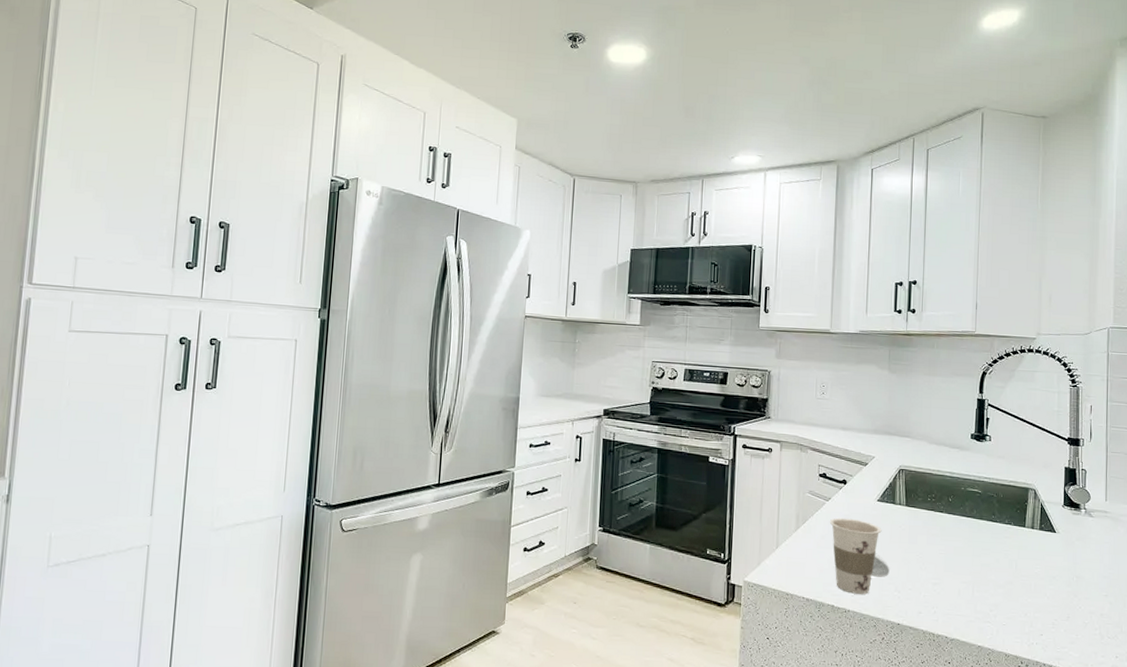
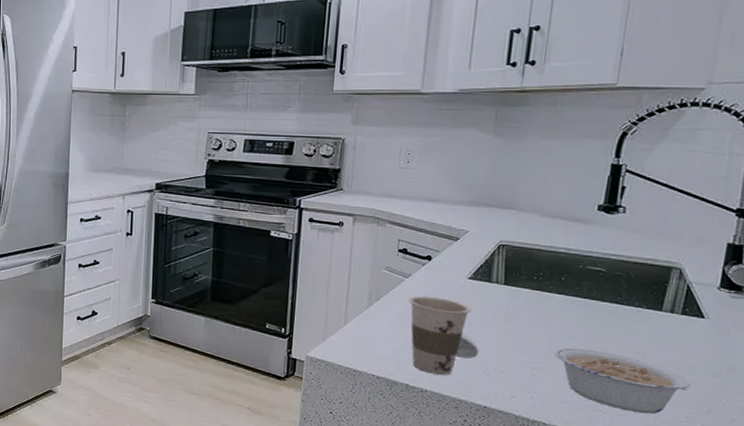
legume: none [950,563,1053,623] -> present [555,347,692,414]

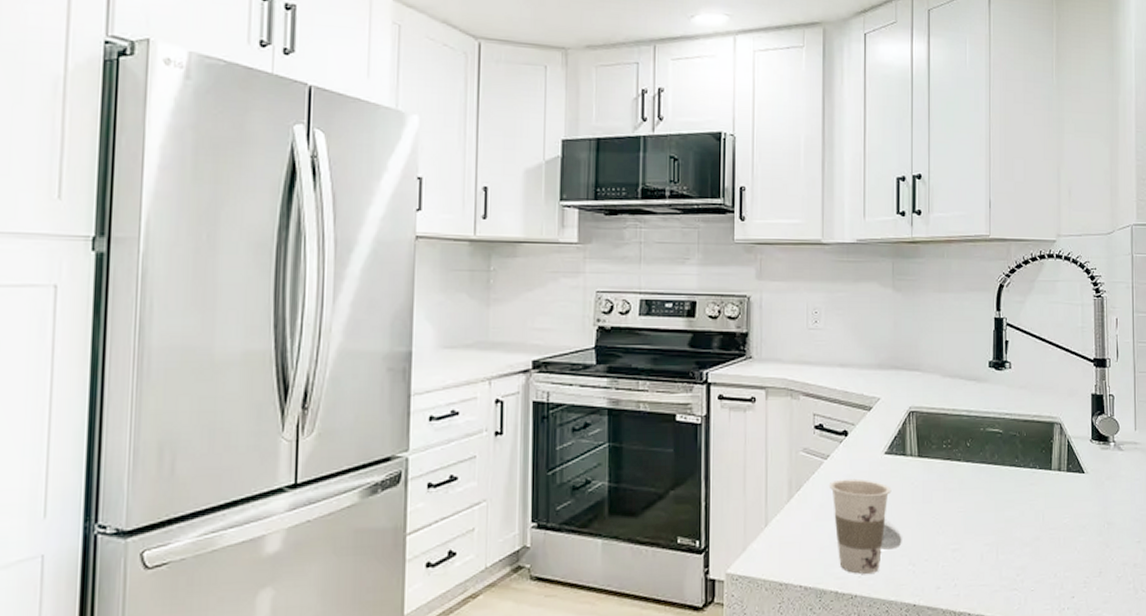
legume: present [555,347,692,414] -> none [970,520,1084,586]

